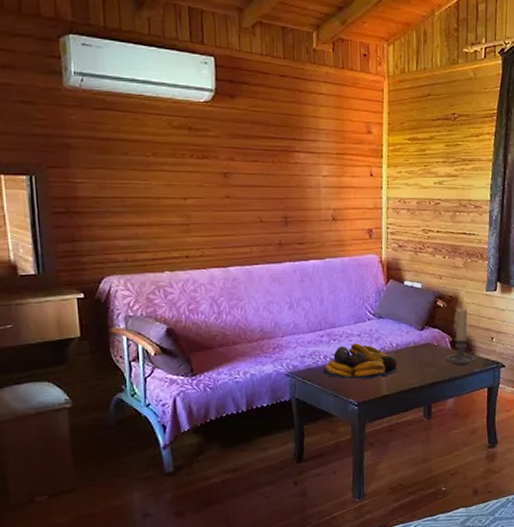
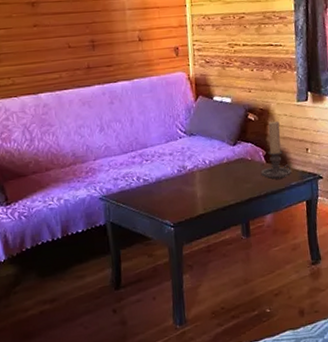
fruit bowl: present [323,343,398,379] -> none [136,162,213,200]

